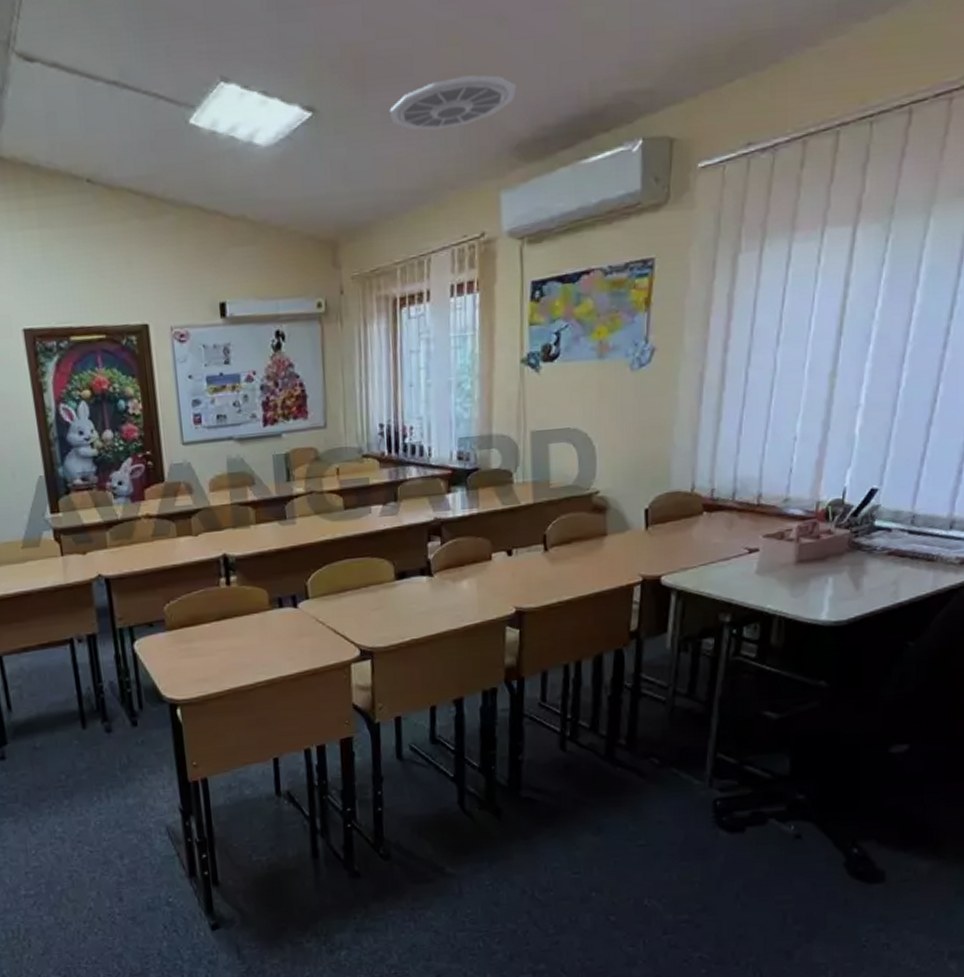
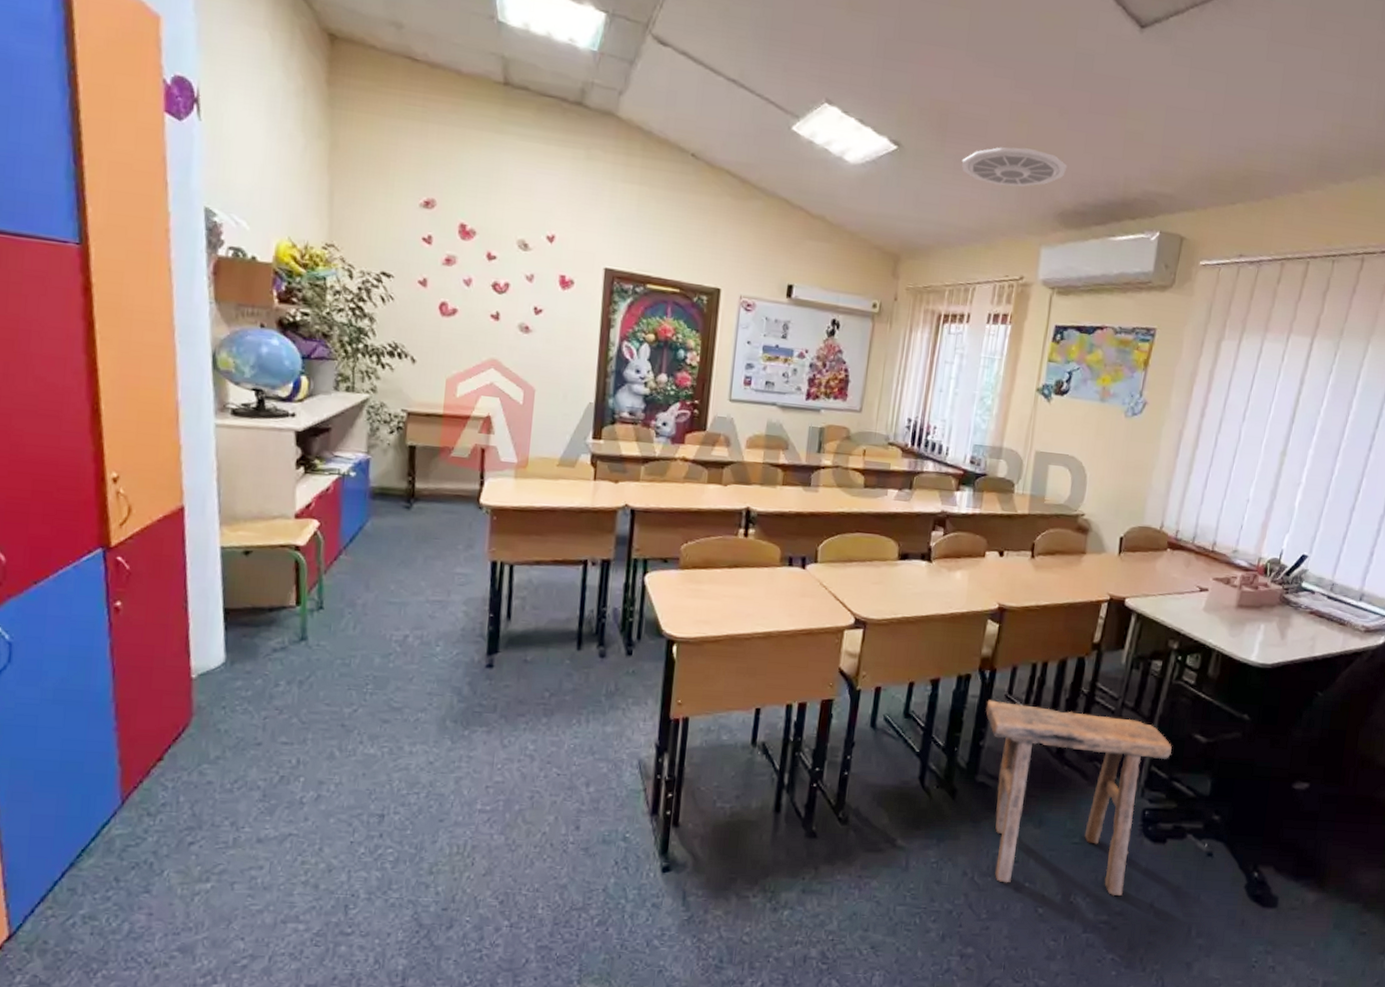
stool: none [519,706,738,896] -> present [986,700,1172,896]

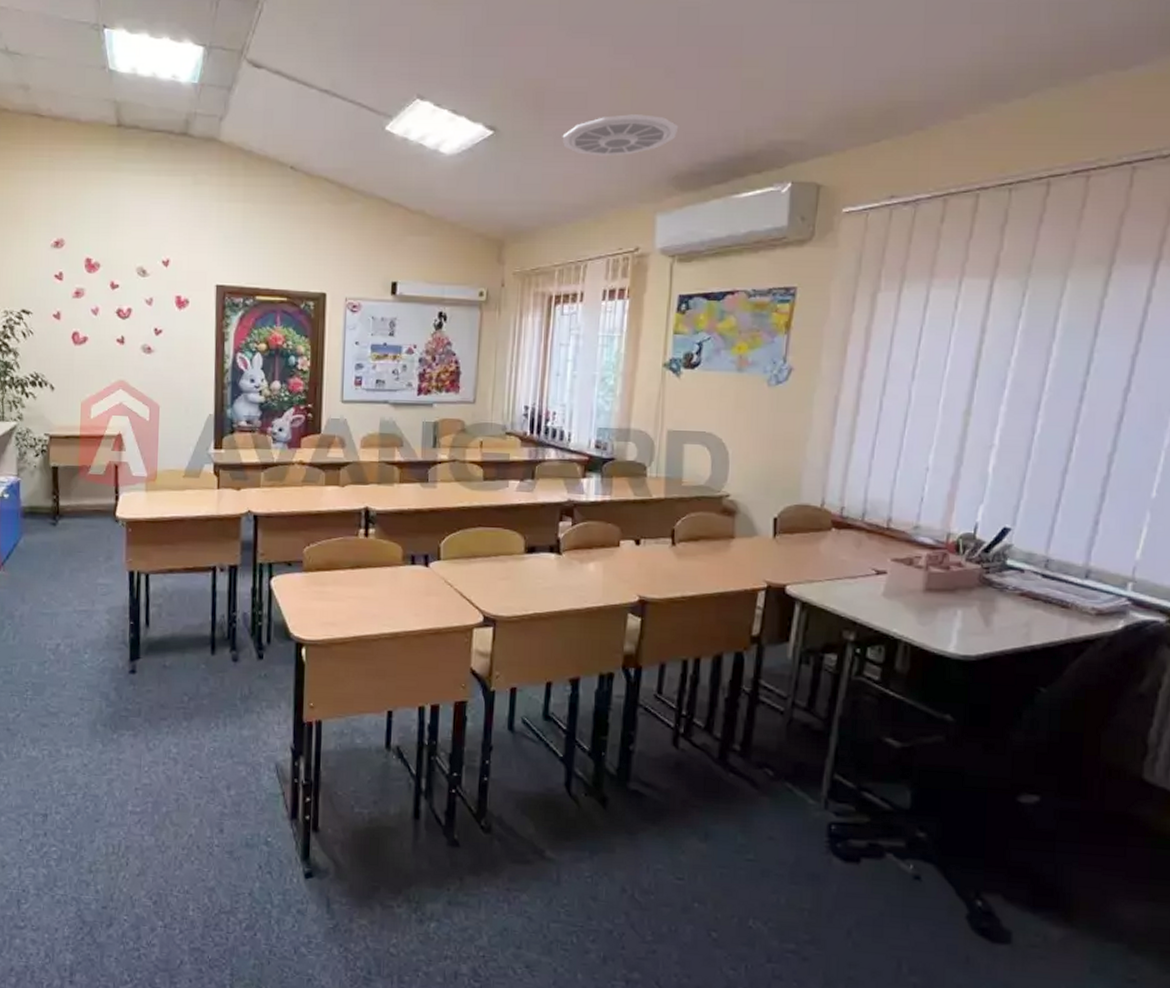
stool: present [986,700,1172,896] -> none [633,700,858,922]

